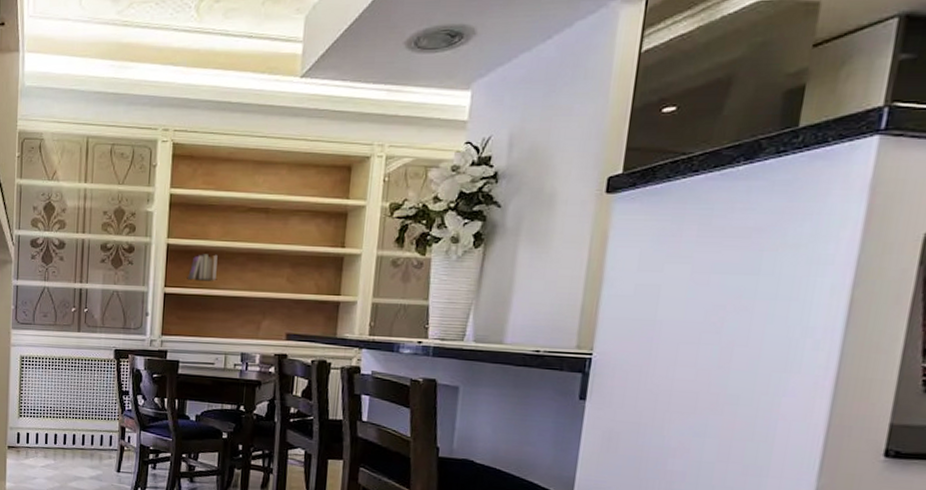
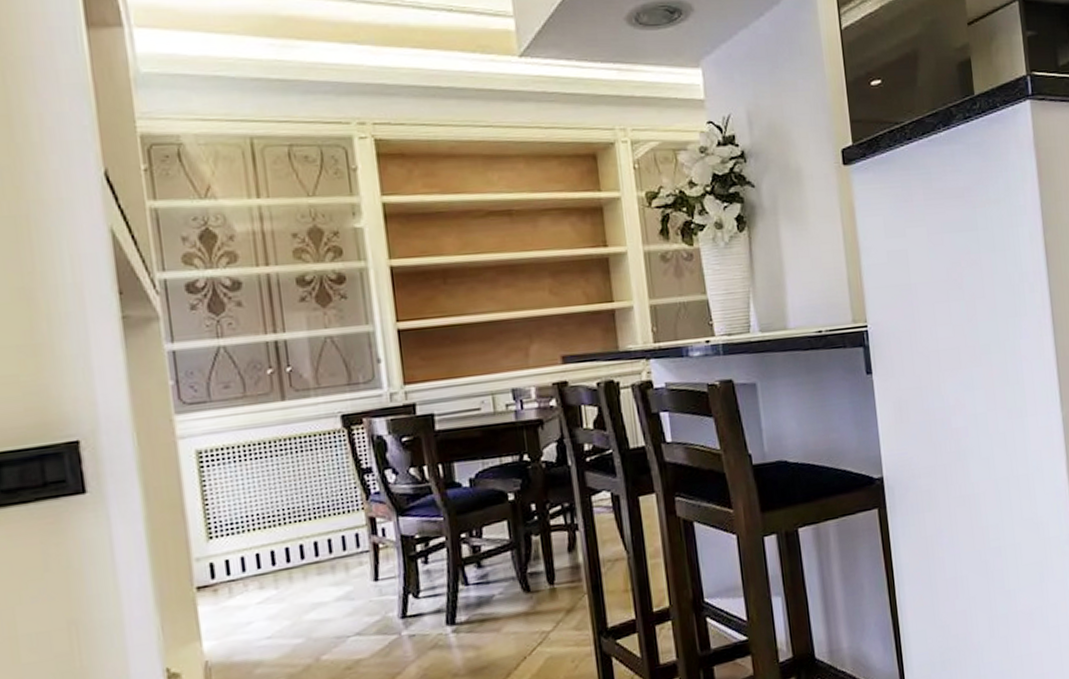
books: present [188,254,218,281] -> none [425,272,463,309]

